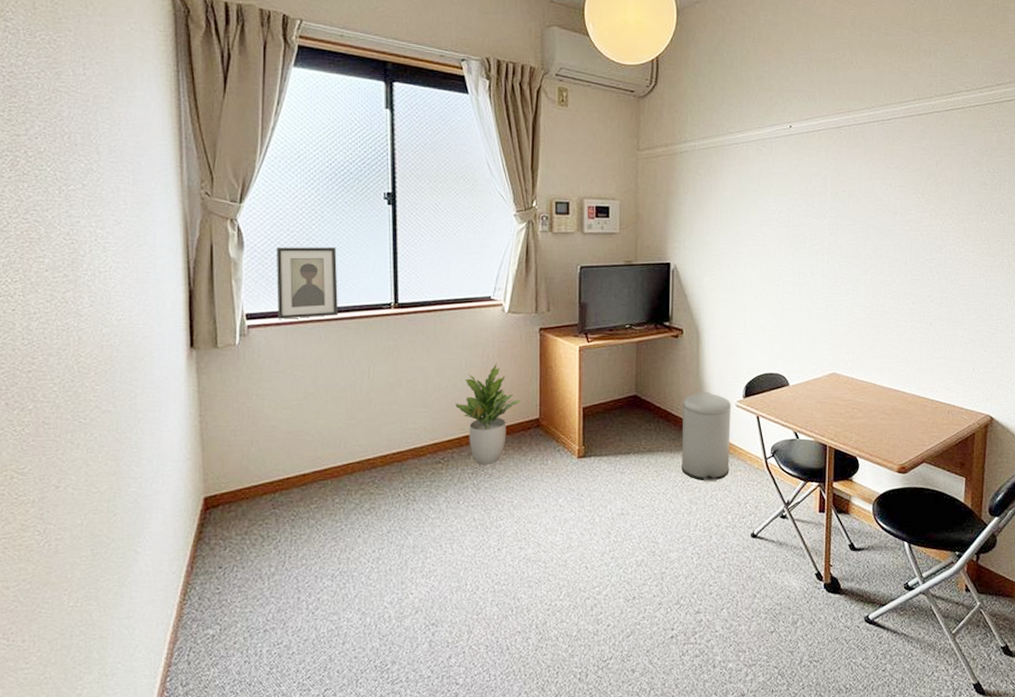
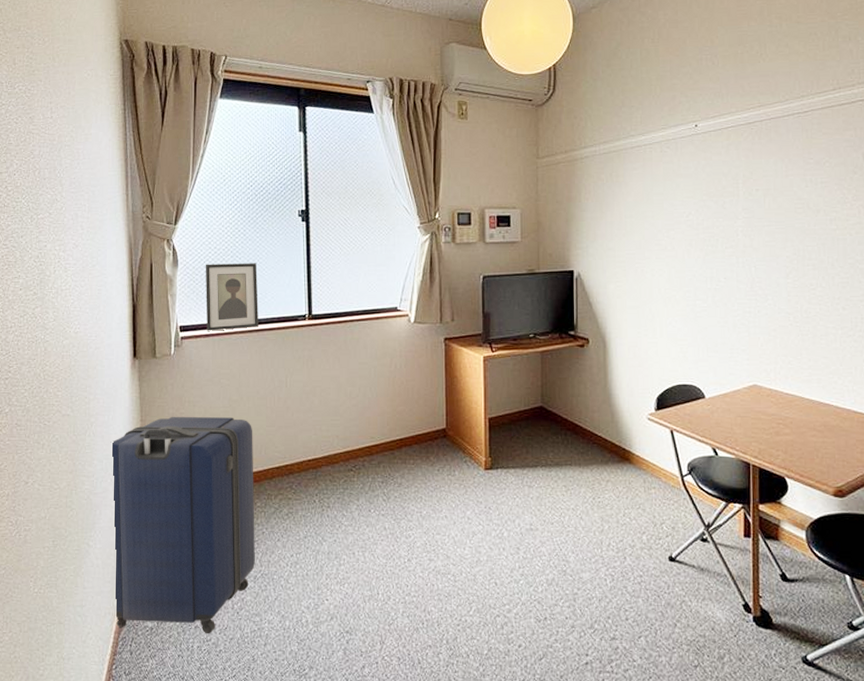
suitcase: none [162,410,333,638] -> present [110,416,255,635]
potted plant: present [456,362,522,465] -> none [366,372,428,474]
pedal bin: present [681,393,731,483] -> none [590,405,643,500]

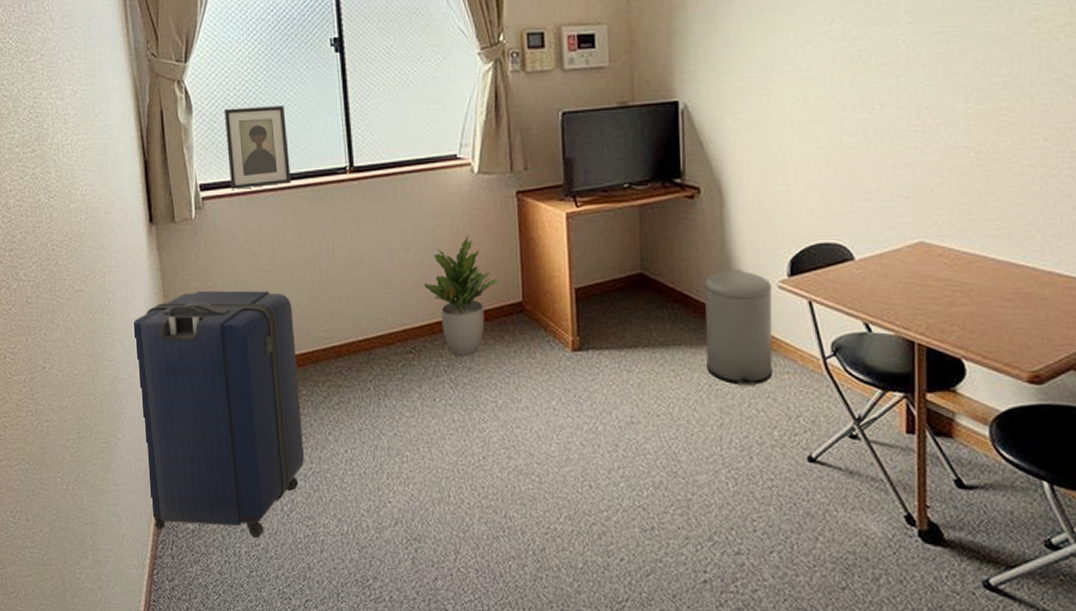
potted plant: none [366,372,428,474] -> present [424,234,500,356]
pedal bin: none [590,405,643,500] -> present [705,270,773,387]

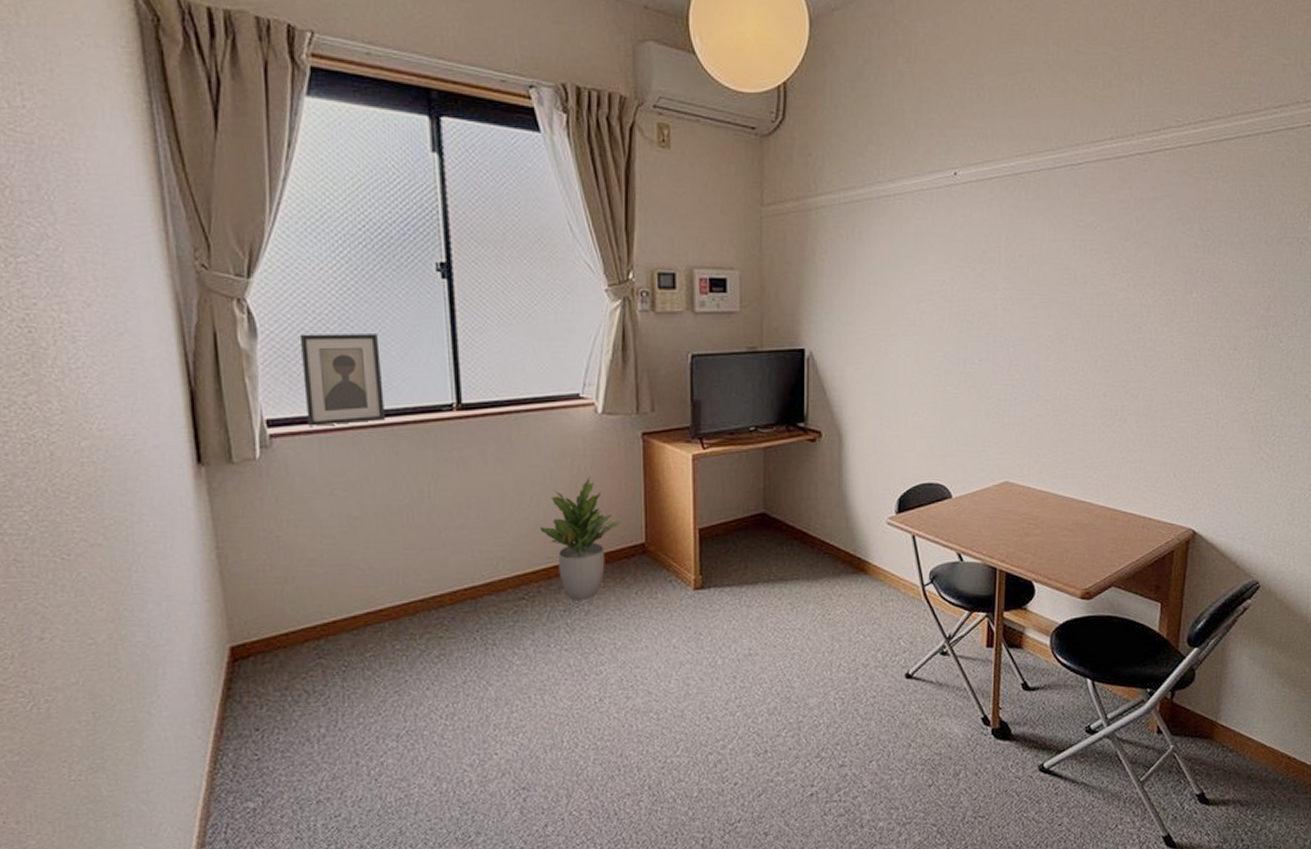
suitcase: present [131,290,304,539] -> none [171,539,397,814]
pedal bin: present [705,270,773,387] -> none [821,508,881,616]

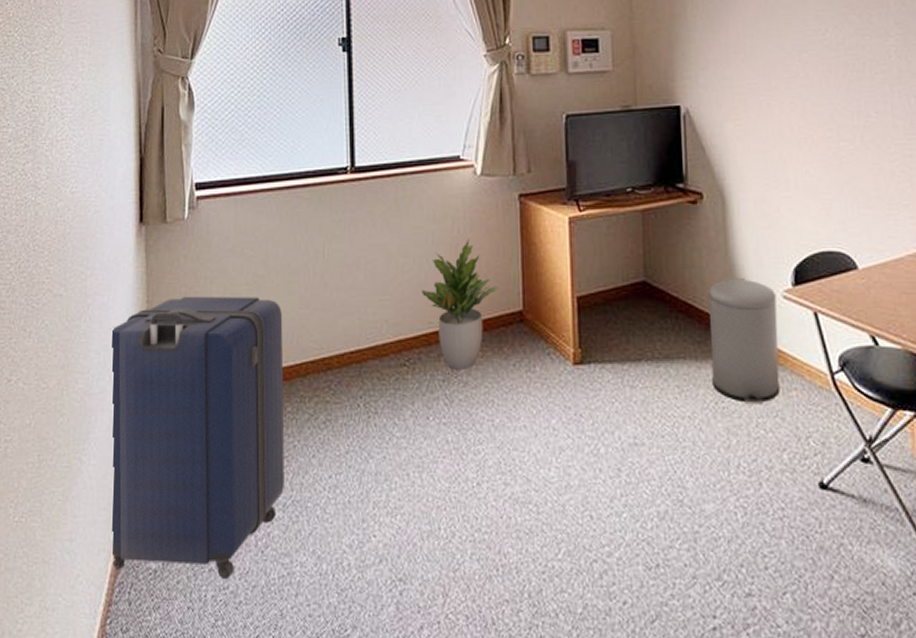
suitcase: none [171,539,397,814] -> present [110,296,285,580]
picture frame: present [299,334,385,426] -> none [226,104,290,189]
pedal bin: none [821,508,881,616] -> present [709,278,780,405]

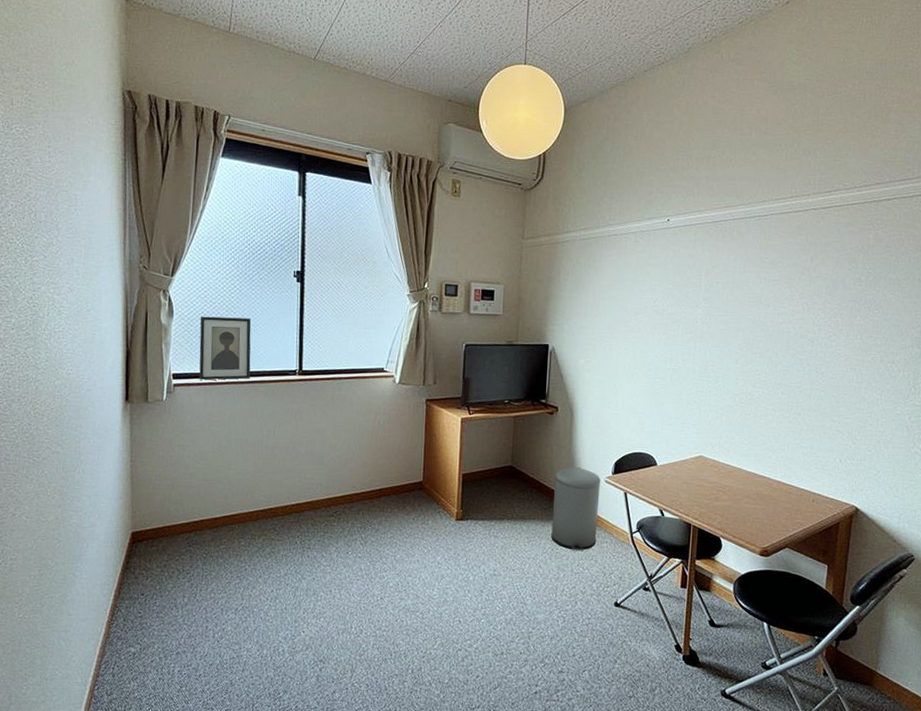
suitcase: present [110,296,285,580] -> none [99,458,241,660]
picture frame: none [226,104,290,189] -> present [199,316,251,380]
potted plant: present [422,238,500,370] -> none [348,428,407,521]

